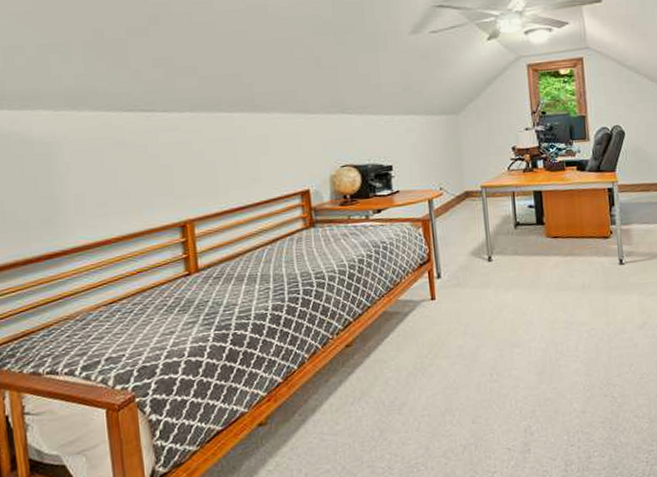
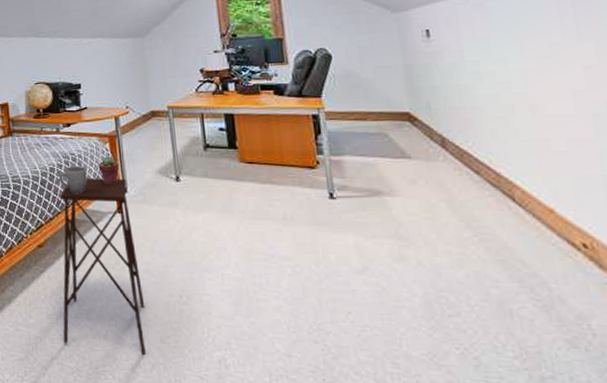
mug: none [369,254,399,284] -> present [59,166,87,193]
side table: none [370,264,458,445] -> present [60,178,146,354]
potted succulent: none [411,241,433,272] -> present [98,156,119,184]

